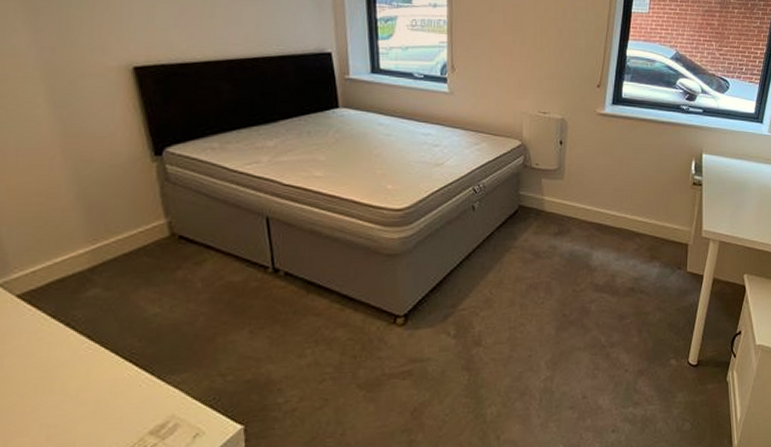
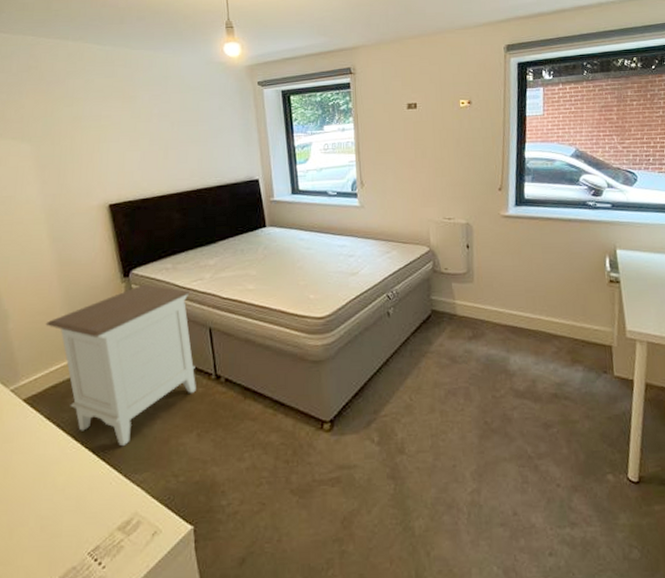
nightstand: none [46,165,249,346] -> present [45,284,196,447]

